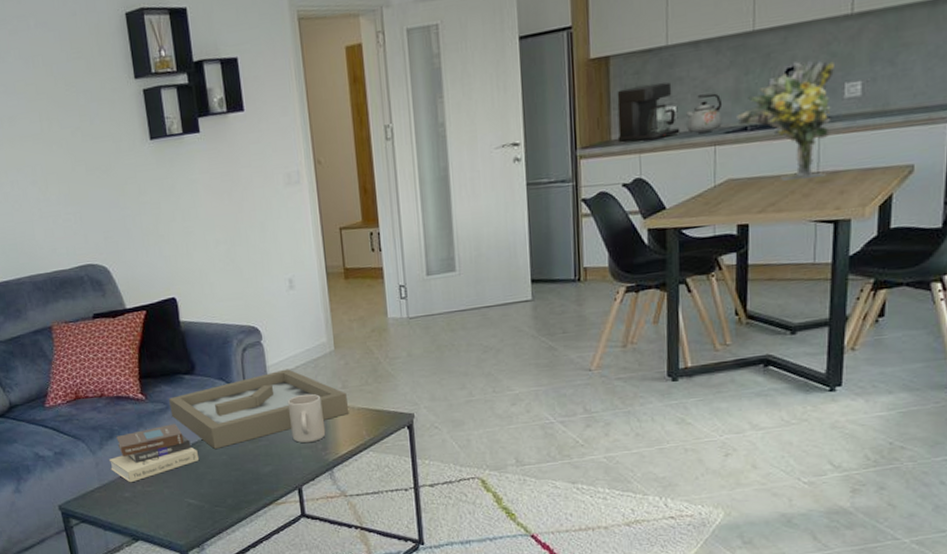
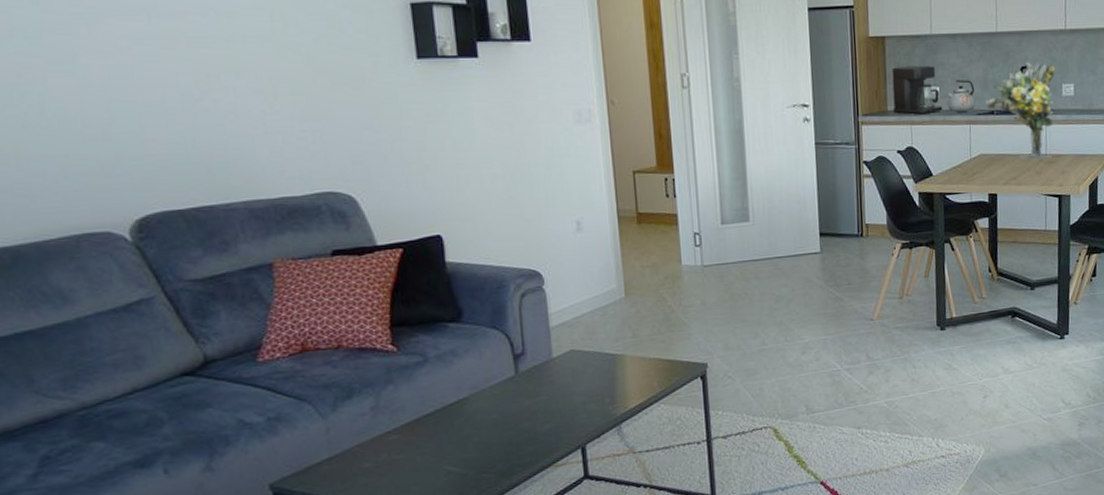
books: present [108,424,200,483] -> none [344,379,464,451]
decorative tray: present [169,369,350,450] -> none [428,317,640,408]
cup: present [287,393,326,444] -> none [571,343,614,398]

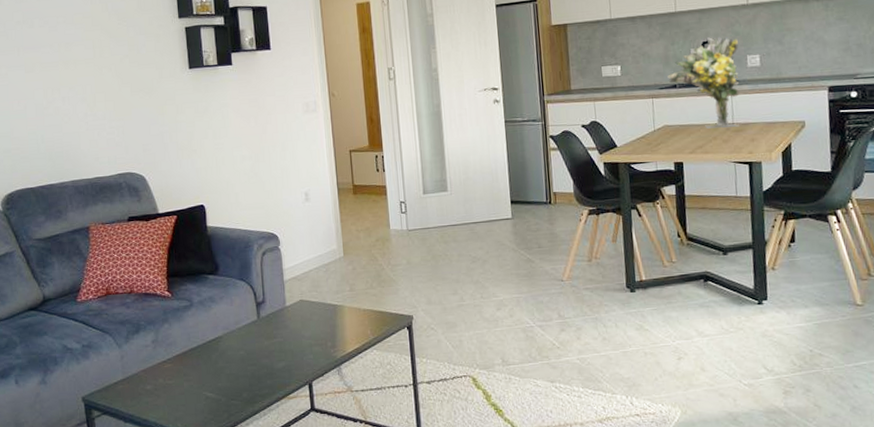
coffee maker: present [892,65,943,115] -> none [574,46,625,92]
kettle: present [947,80,975,112] -> none [629,57,657,88]

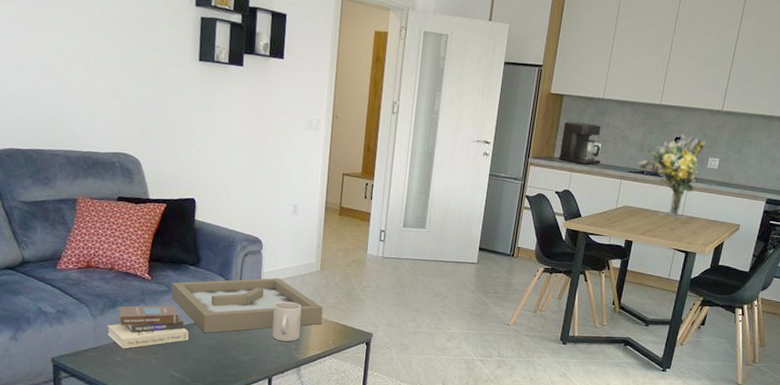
books: none [133,320,219,376] -> present [107,305,189,349]
decorative tray: none [193,272,356,346] -> present [171,278,323,334]
cup: none [301,295,335,341] -> present [272,301,302,343]
coffee maker: none [574,46,625,92] -> present [558,121,602,165]

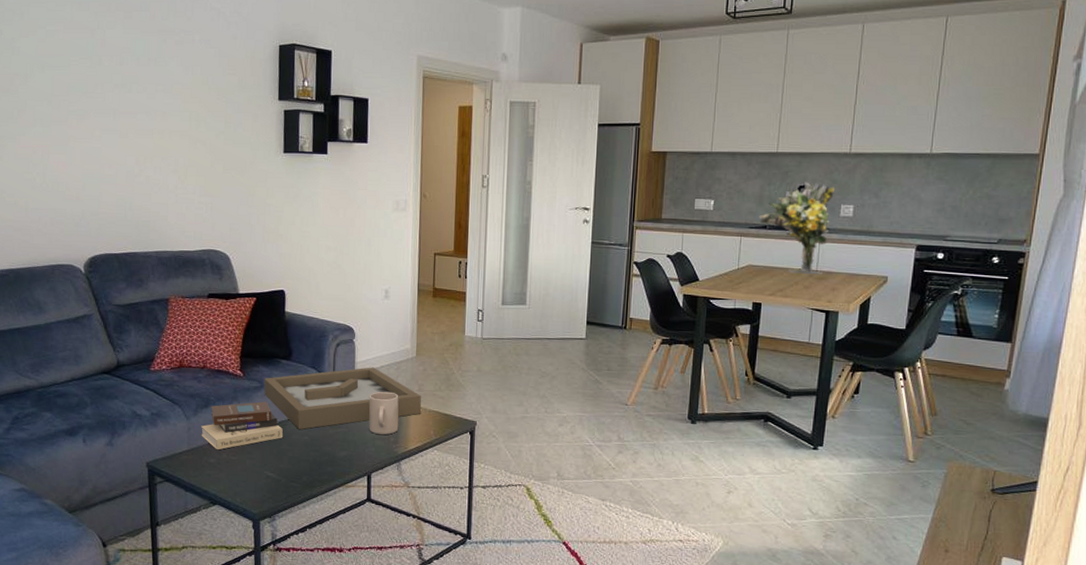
coffee maker: present [558,121,602,165] -> none [667,179,716,224]

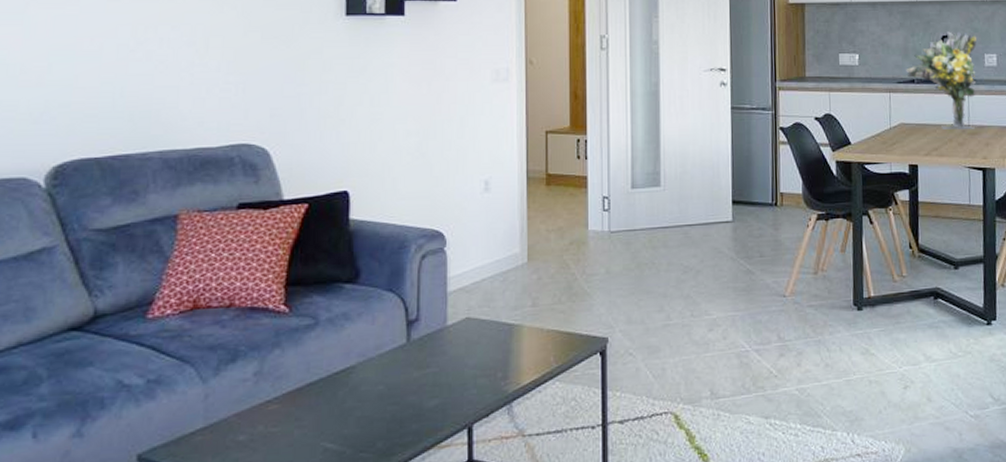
books: present [200,401,284,450] -> none [224,344,349,422]
decorative tray: present [264,367,422,430] -> none [320,282,538,378]
cup: present [368,391,399,436] -> none [466,311,508,371]

